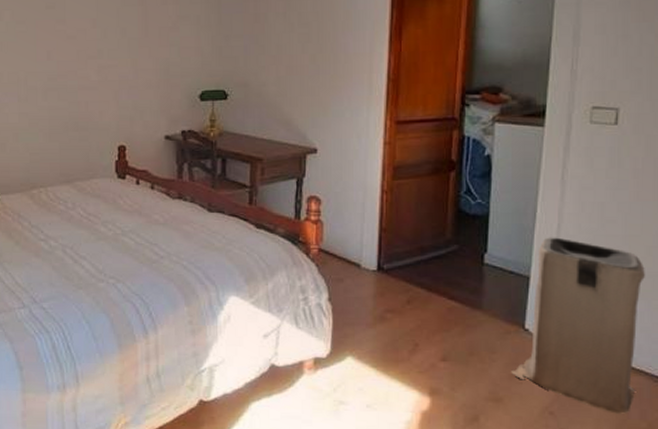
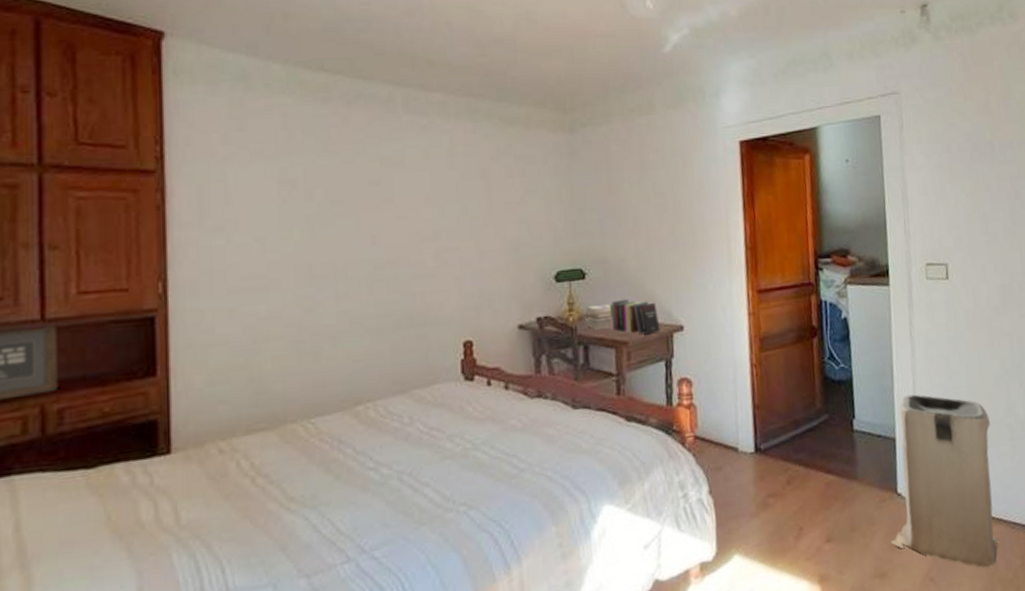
books: none [225,123,249,145] -> present [585,303,612,330]
books: none [247,120,295,154] -> present [609,298,661,335]

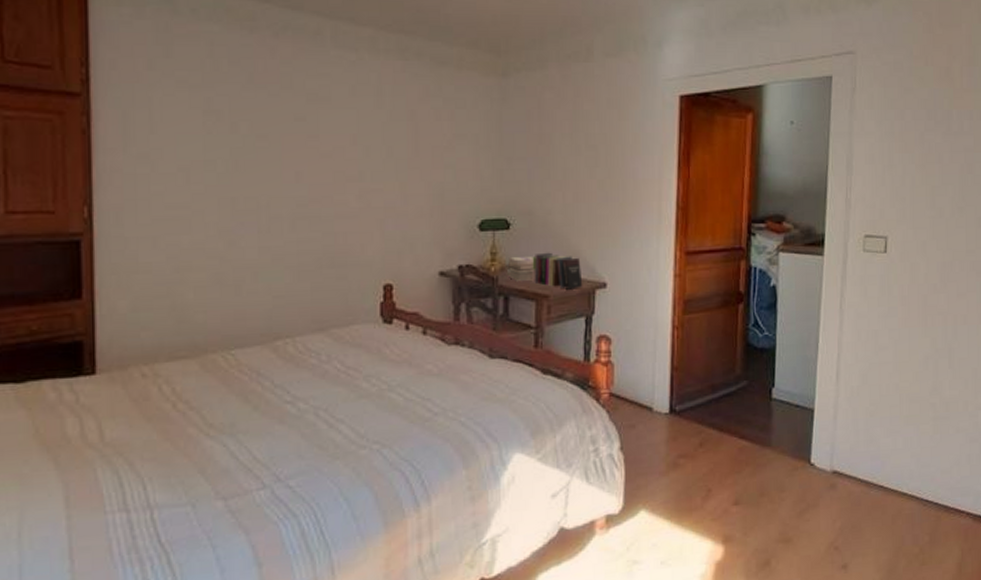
laundry basket: present [891,394,999,568] -> none [799,367,913,542]

